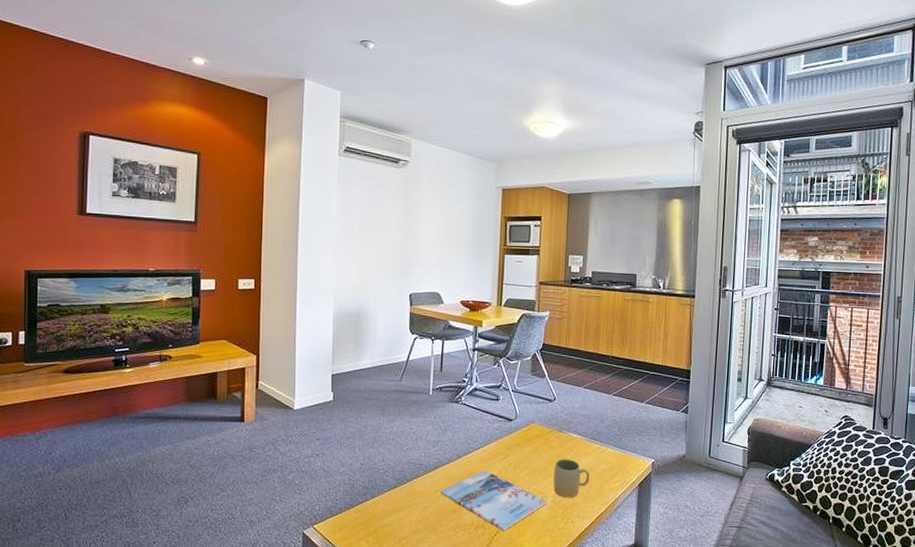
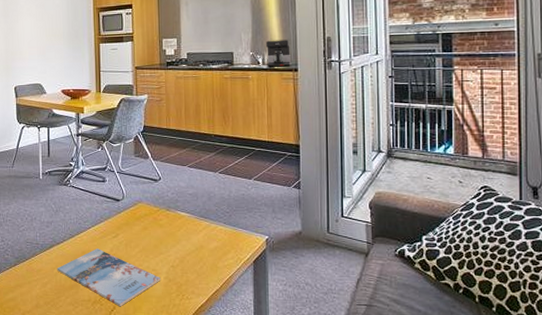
mug: present [553,459,590,498] -> none [164,237,202,275]
coffee maker: none [667,264,690,293] -> present [265,38,292,67]

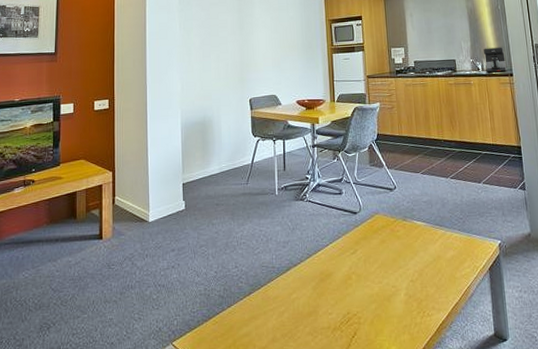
magazine: present [57,249,160,307] -> none [294,267,401,332]

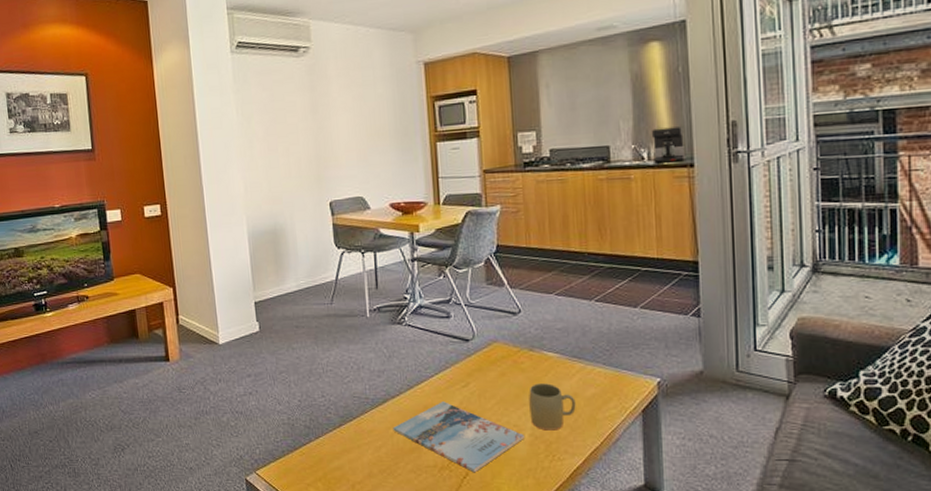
magazine: none [294,267,401,332] -> present [393,402,524,473]
mug: none [403,248,440,290] -> present [528,383,576,431]

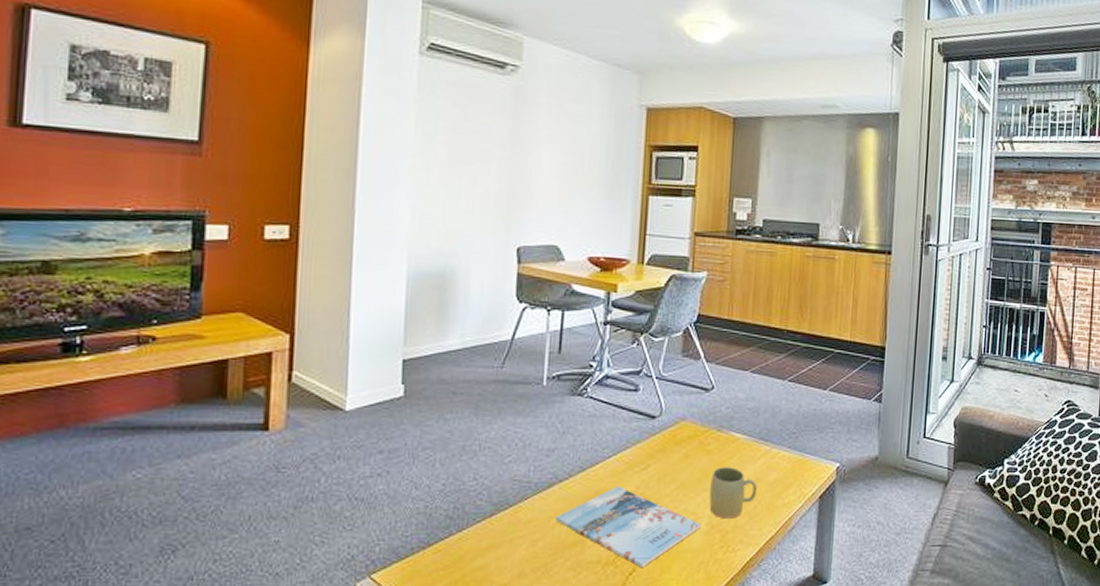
coffee maker: present [651,125,686,163] -> none [857,212,886,248]

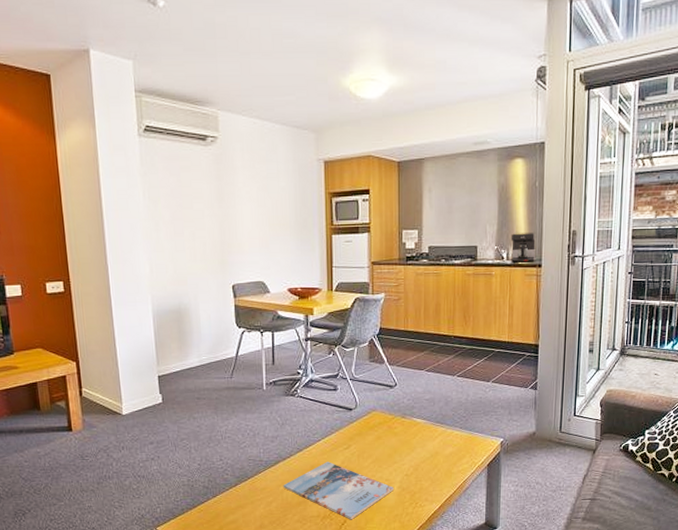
mug: present [709,467,757,519] -> none [398,444,437,483]
coffee maker: none [857,212,886,248] -> present [511,231,536,263]

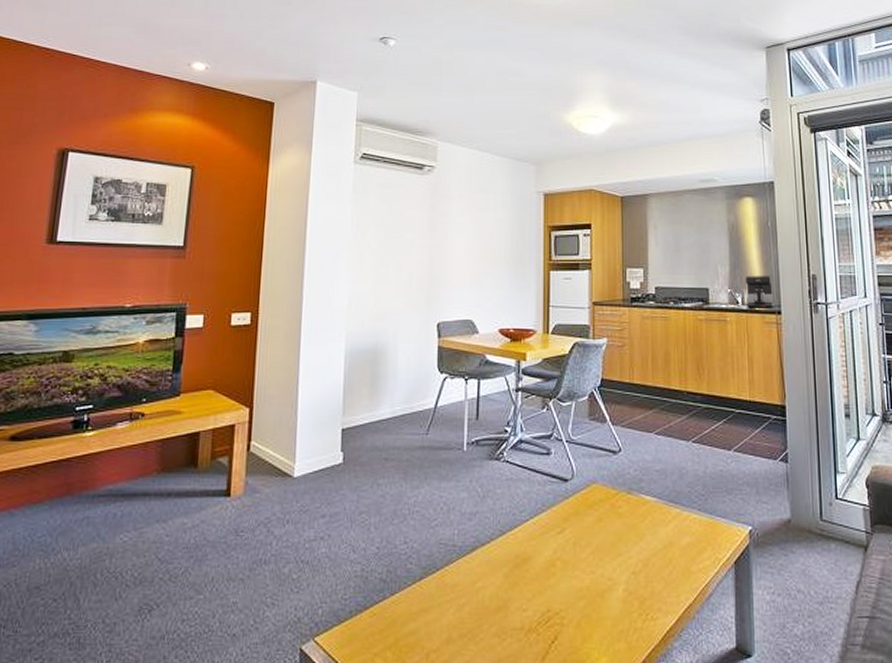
magazine: present [283,462,394,520] -> none [479,550,618,636]

